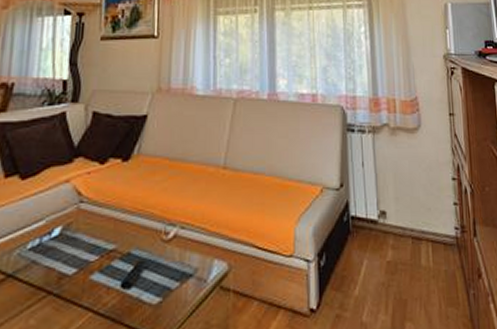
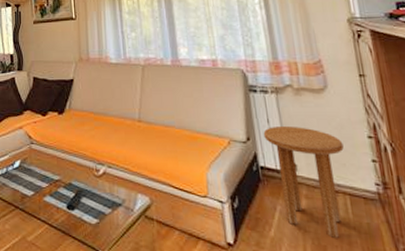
side table: none [357,170,430,290] -> present [263,127,344,238]

